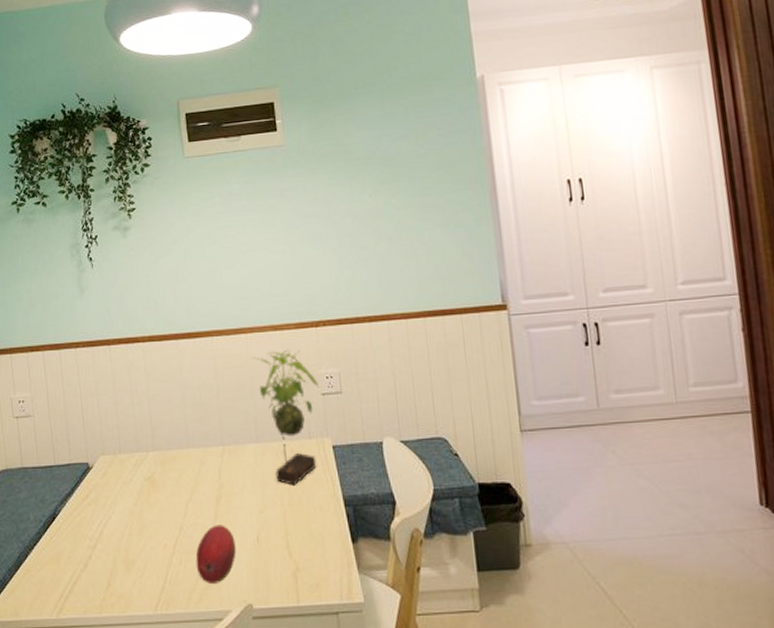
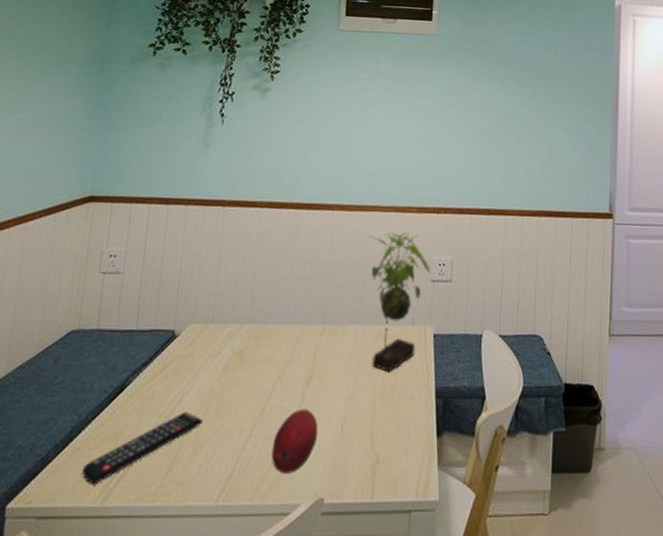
remote control: none [36,534,129,601] -> present [82,412,203,485]

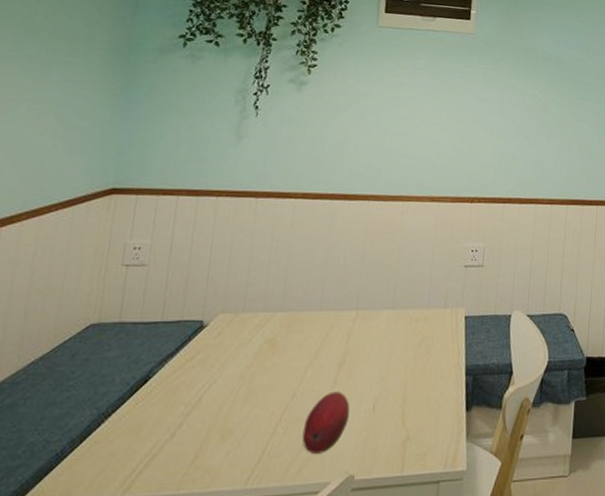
remote control: present [82,412,203,485] -> none [101,400,232,477]
plant: present [370,232,430,372] -> none [404,220,463,353]

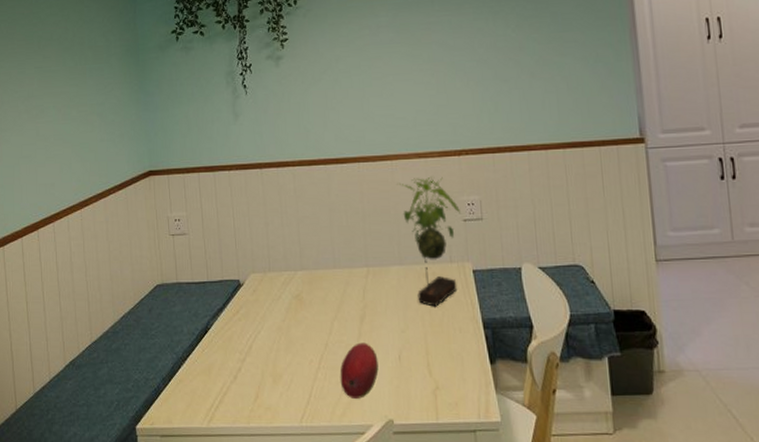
plant: none [404,220,463,353] -> present [397,176,460,307]

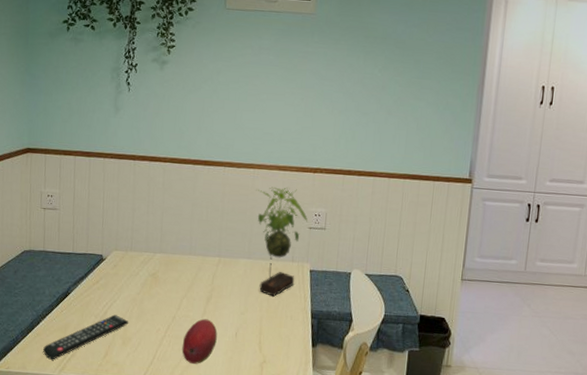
remote control: none [188,348,277,410] -> present [43,314,128,360]

